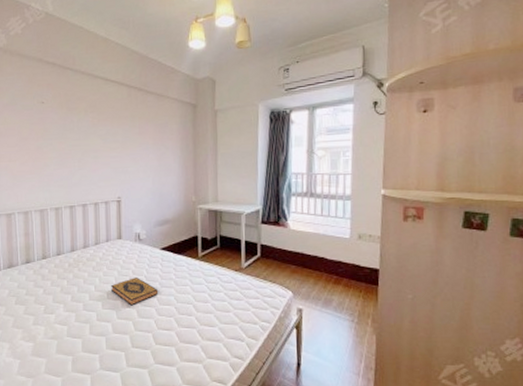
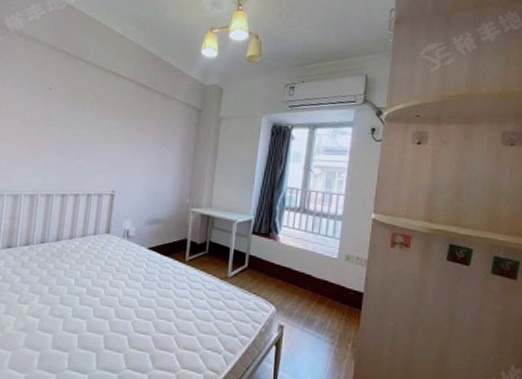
hardback book: present [111,278,159,306] -> none [92,275,140,305]

